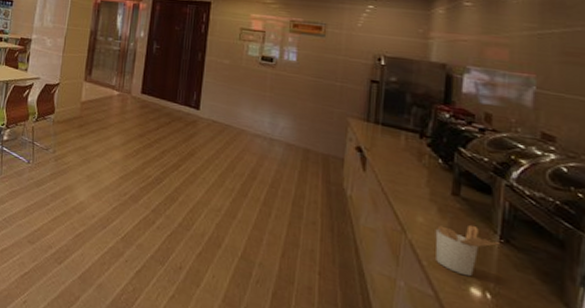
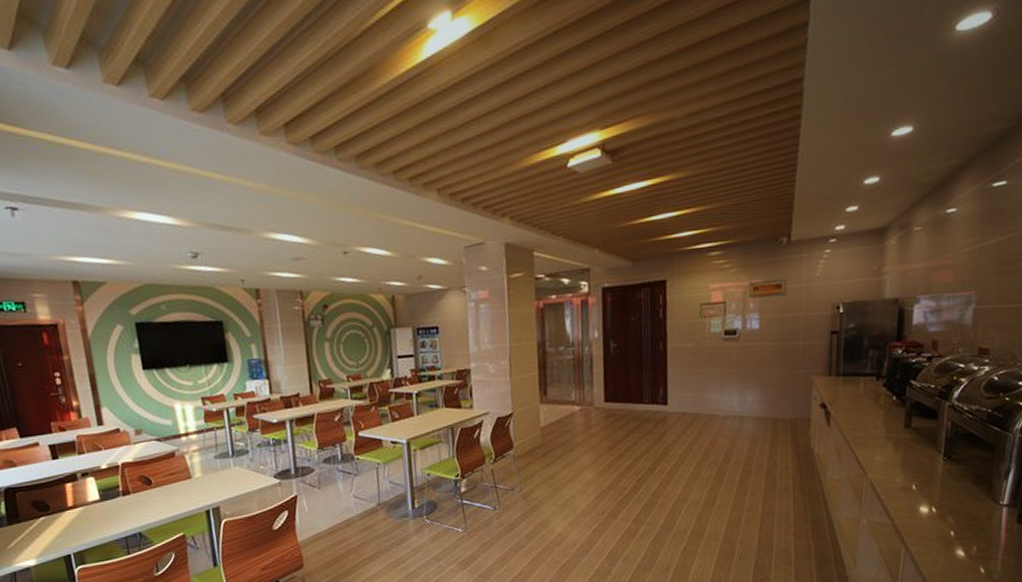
utensil holder: present [435,224,500,277] -> none [891,451,943,499]

